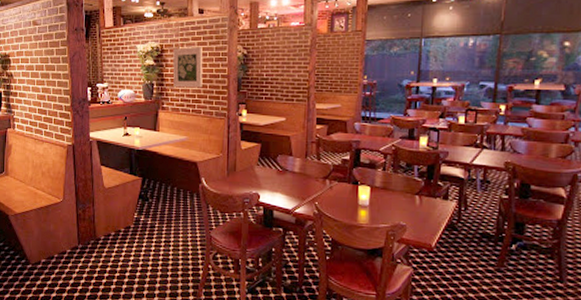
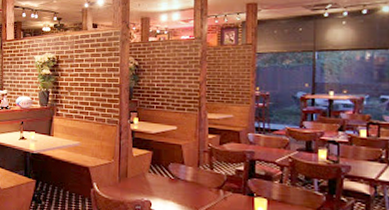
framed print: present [172,47,203,88] -> none [67,58,96,96]

